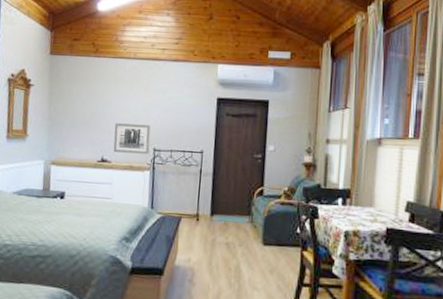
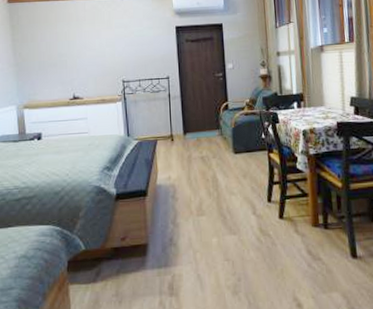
wall art: present [113,123,151,155] -> none [82,58,119,88]

